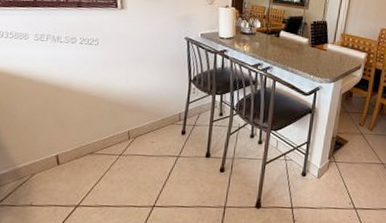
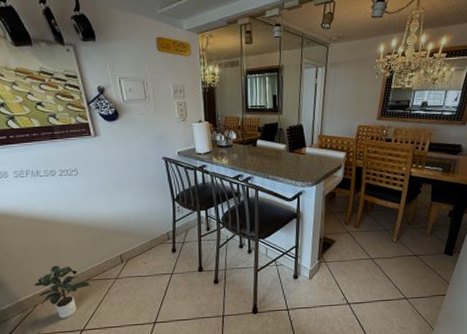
potted plant: none [34,134,93,191] -> present [33,265,90,319]

